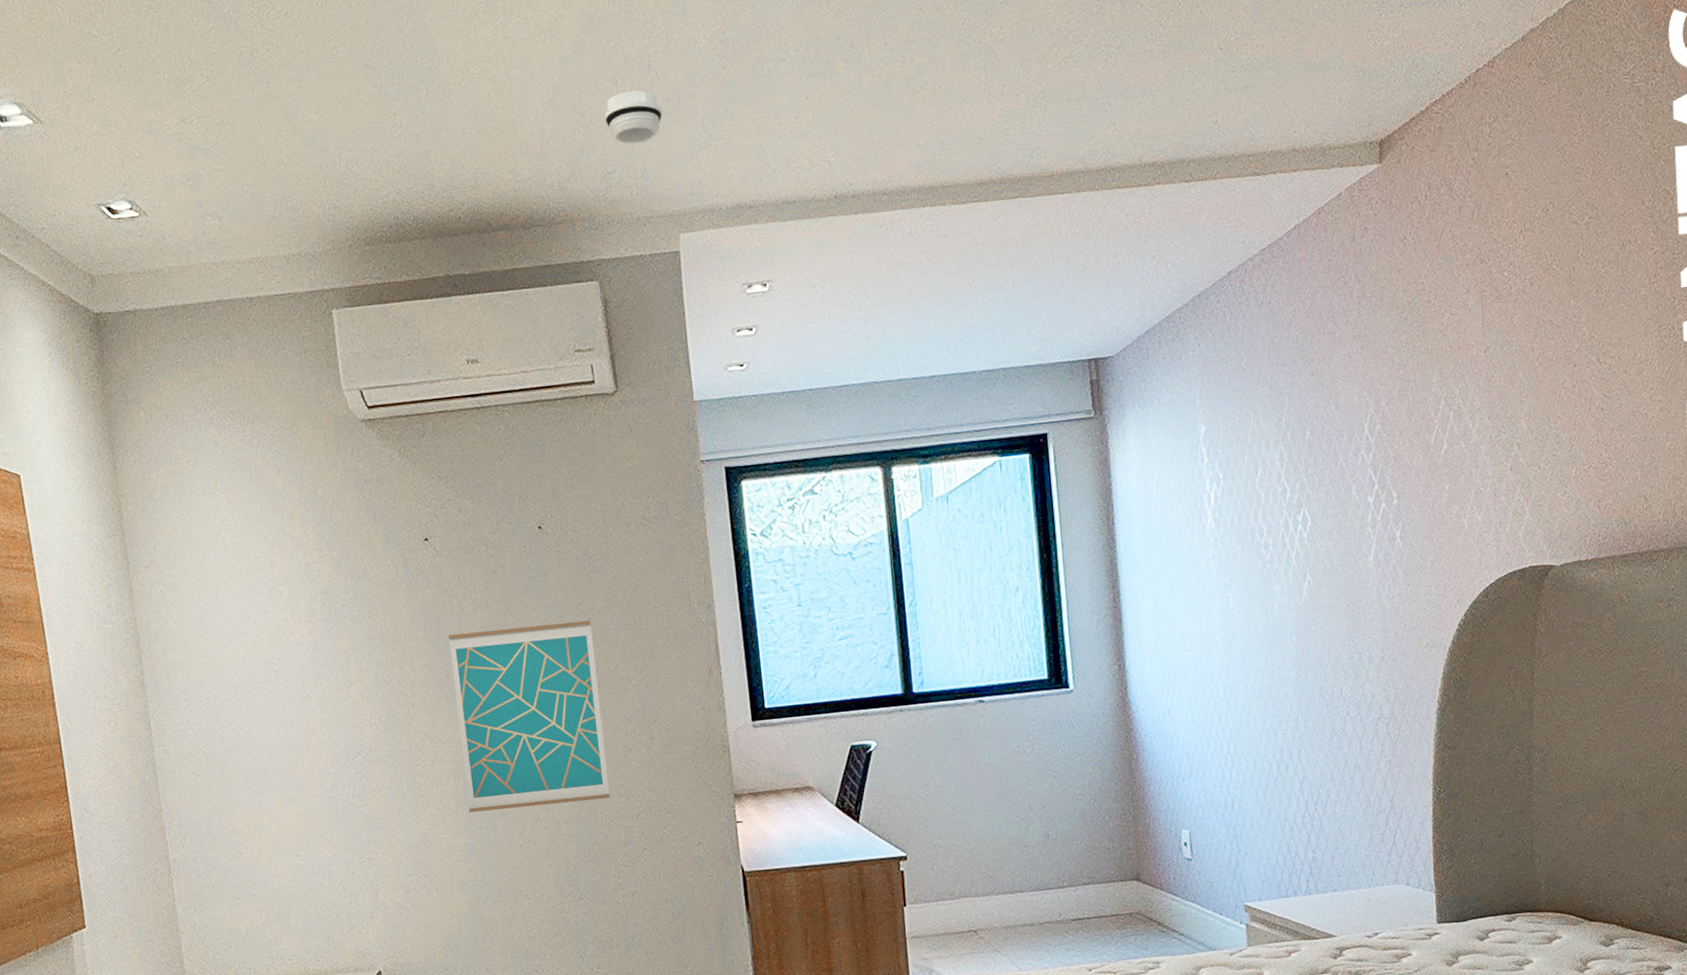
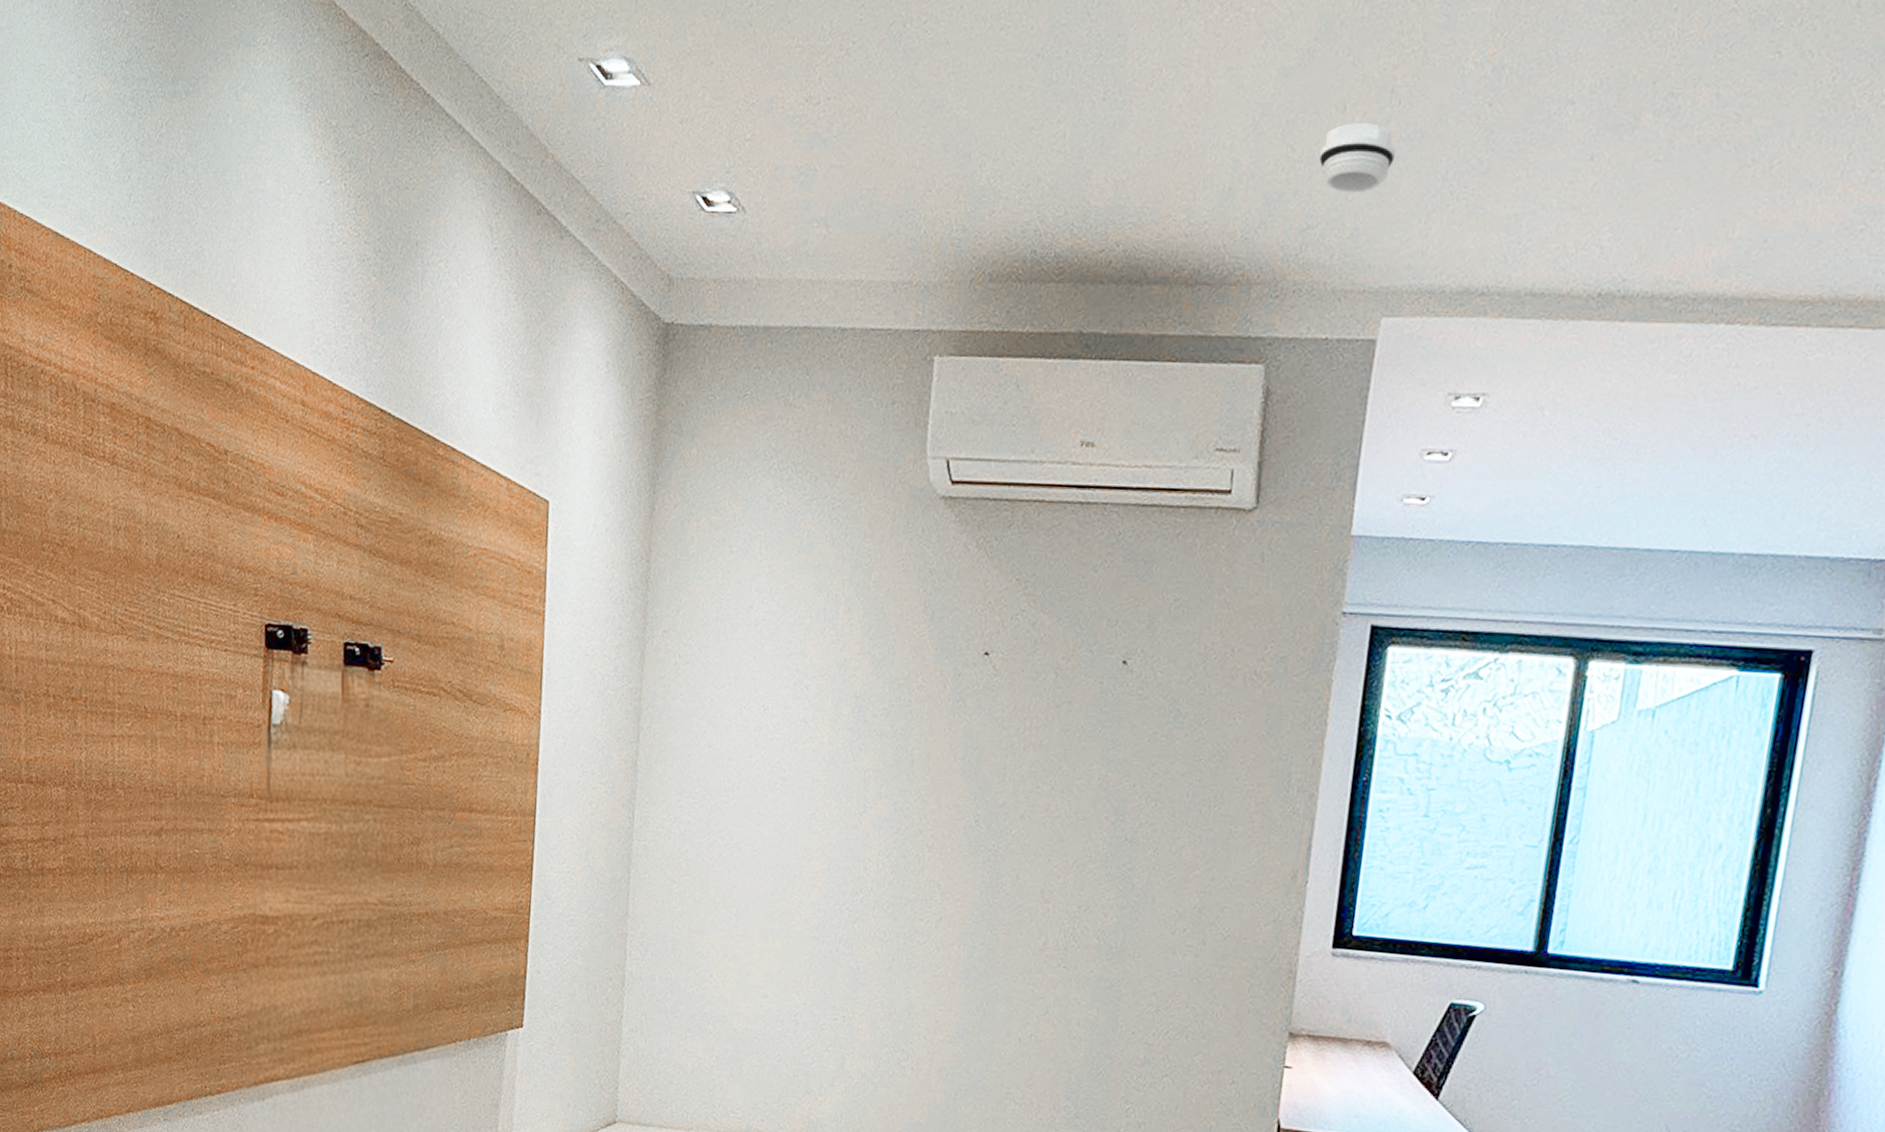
wall art: present [448,620,610,812] -> none [968,773,1162,1005]

